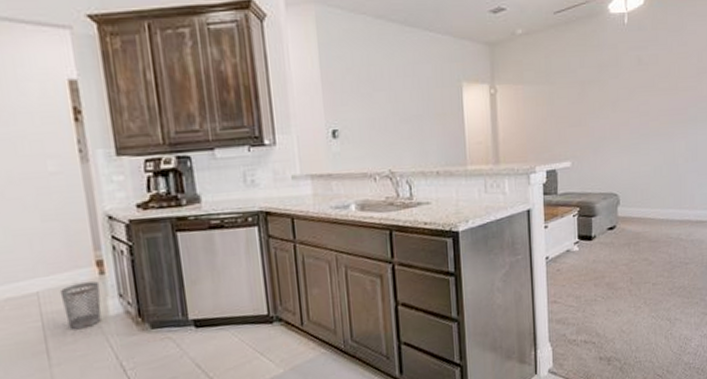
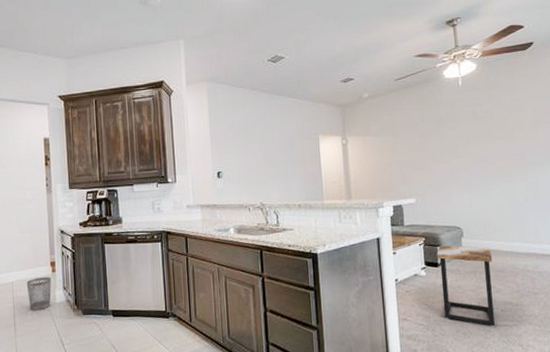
side table: none [591,215,648,303] -> present [436,245,495,327]

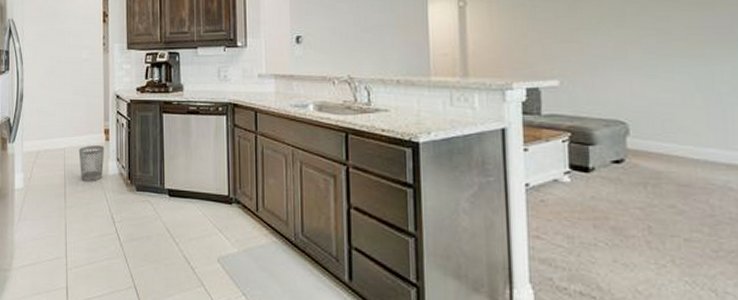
side table: present [436,245,495,327] -> none [587,144,674,261]

